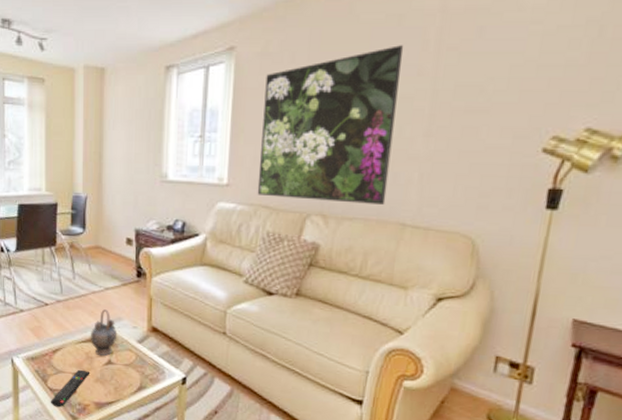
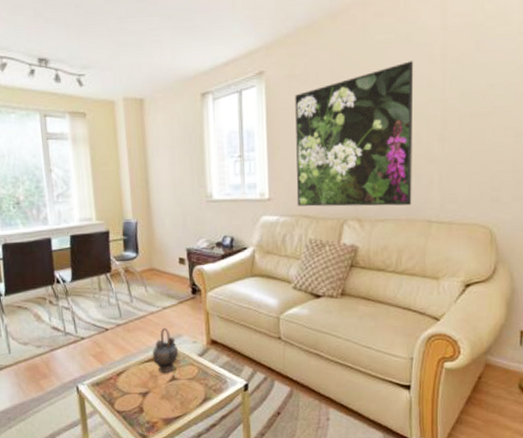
remote control: present [50,369,89,408] -> none [118,389,155,428]

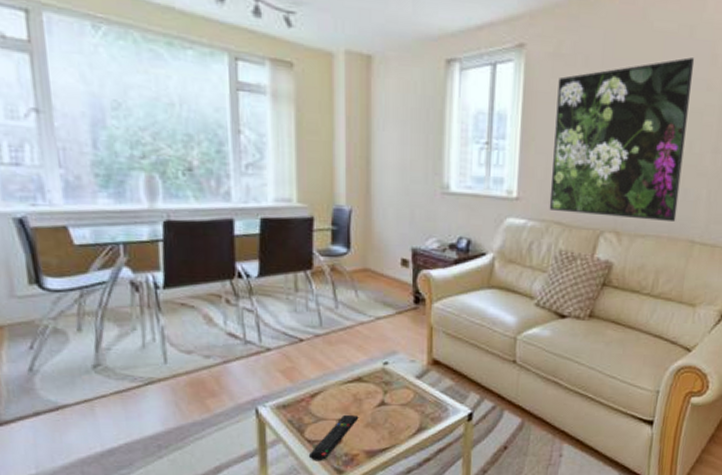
remote control: none [118,389,155,428] -> present [308,414,358,461]
teapot: present [153,328,179,374] -> none [359,342,392,397]

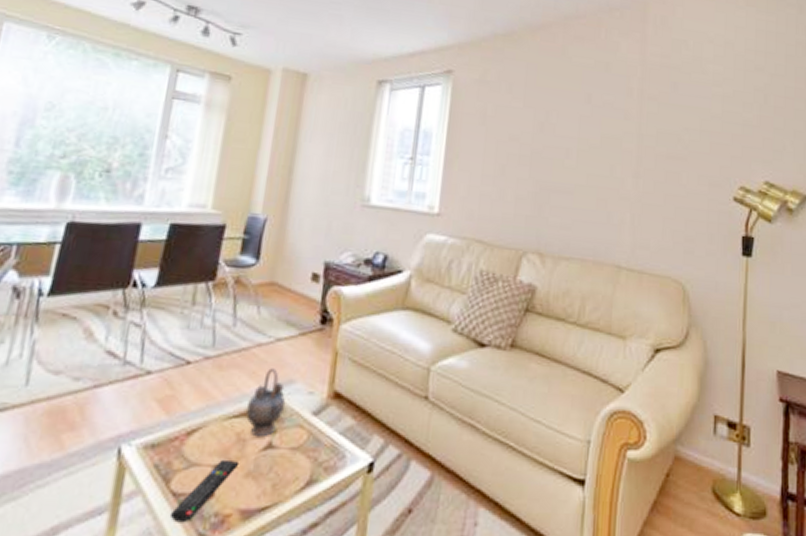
teapot: none [359,342,392,397] -> present [246,368,286,437]
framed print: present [549,57,695,221] -> none [470,89,612,245]

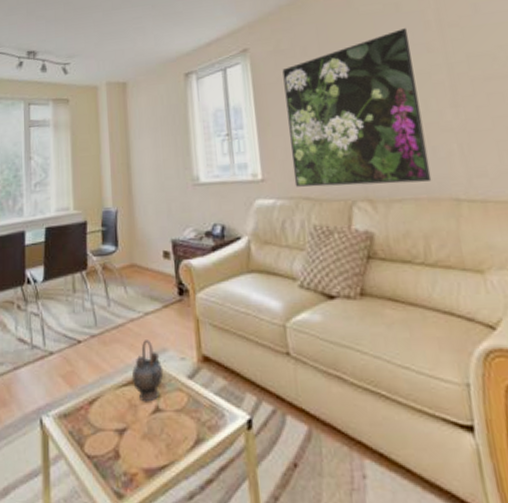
remote control: present [169,459,238,523] -> none [88,423,134,482]
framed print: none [470,89,612,245] -> present [282,28,432,187]

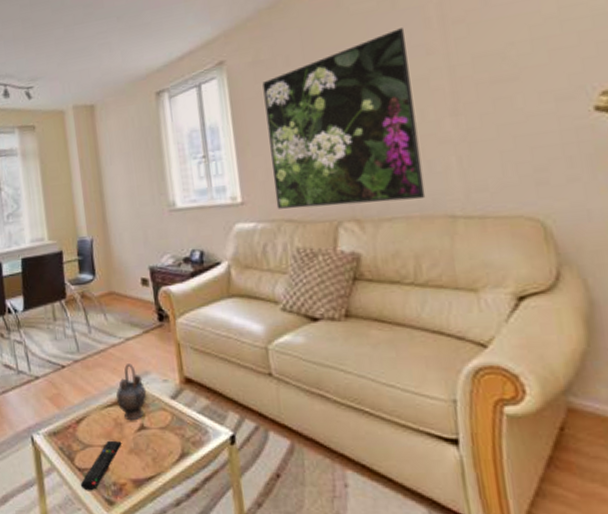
remote control: none [88,423,134,482] -> present [80,440,121,491]

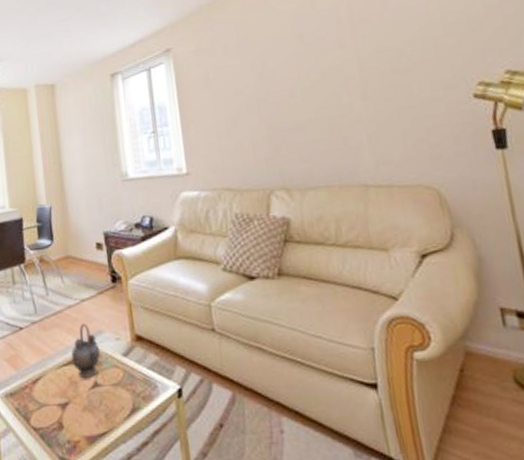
remote control: present [80,440,121,491] -> none [35,398,76,451]
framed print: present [262,28,426,209] -> none [204,25,343,179]

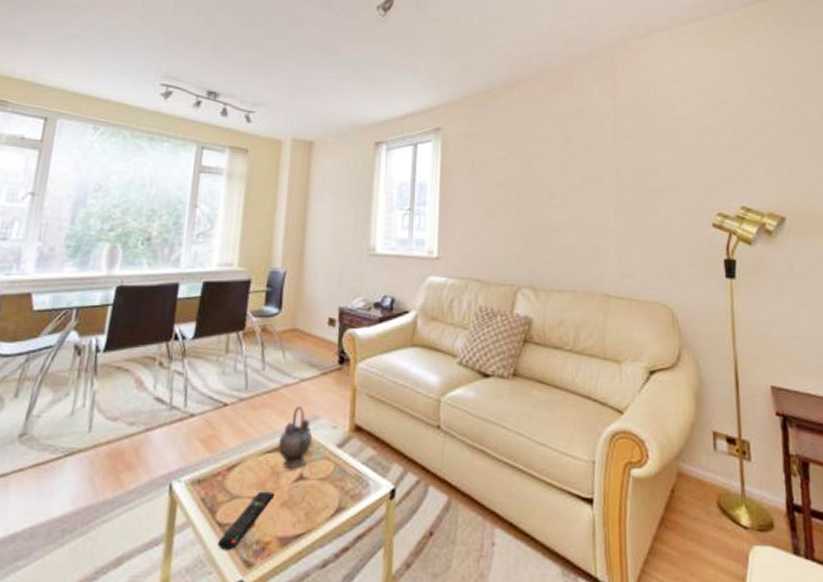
remote control: none [35,398,76,451] -> present [217,491,274,551]

